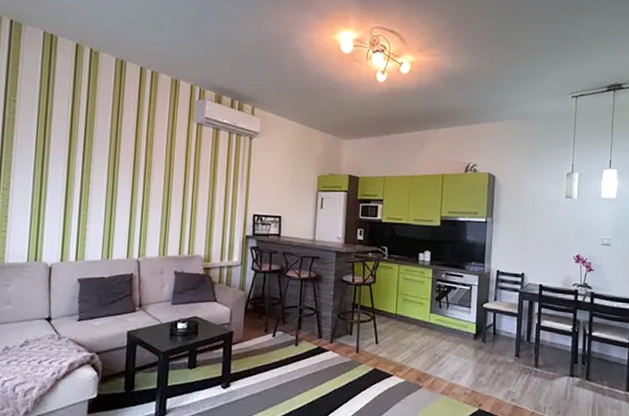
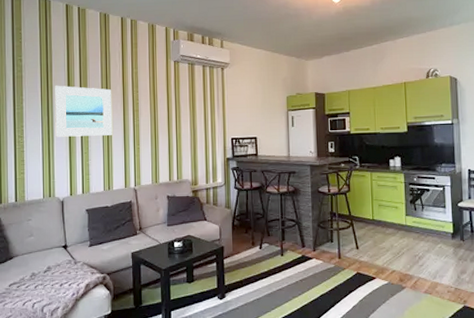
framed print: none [49,134,122,198] -> present [55,85,113,137]

